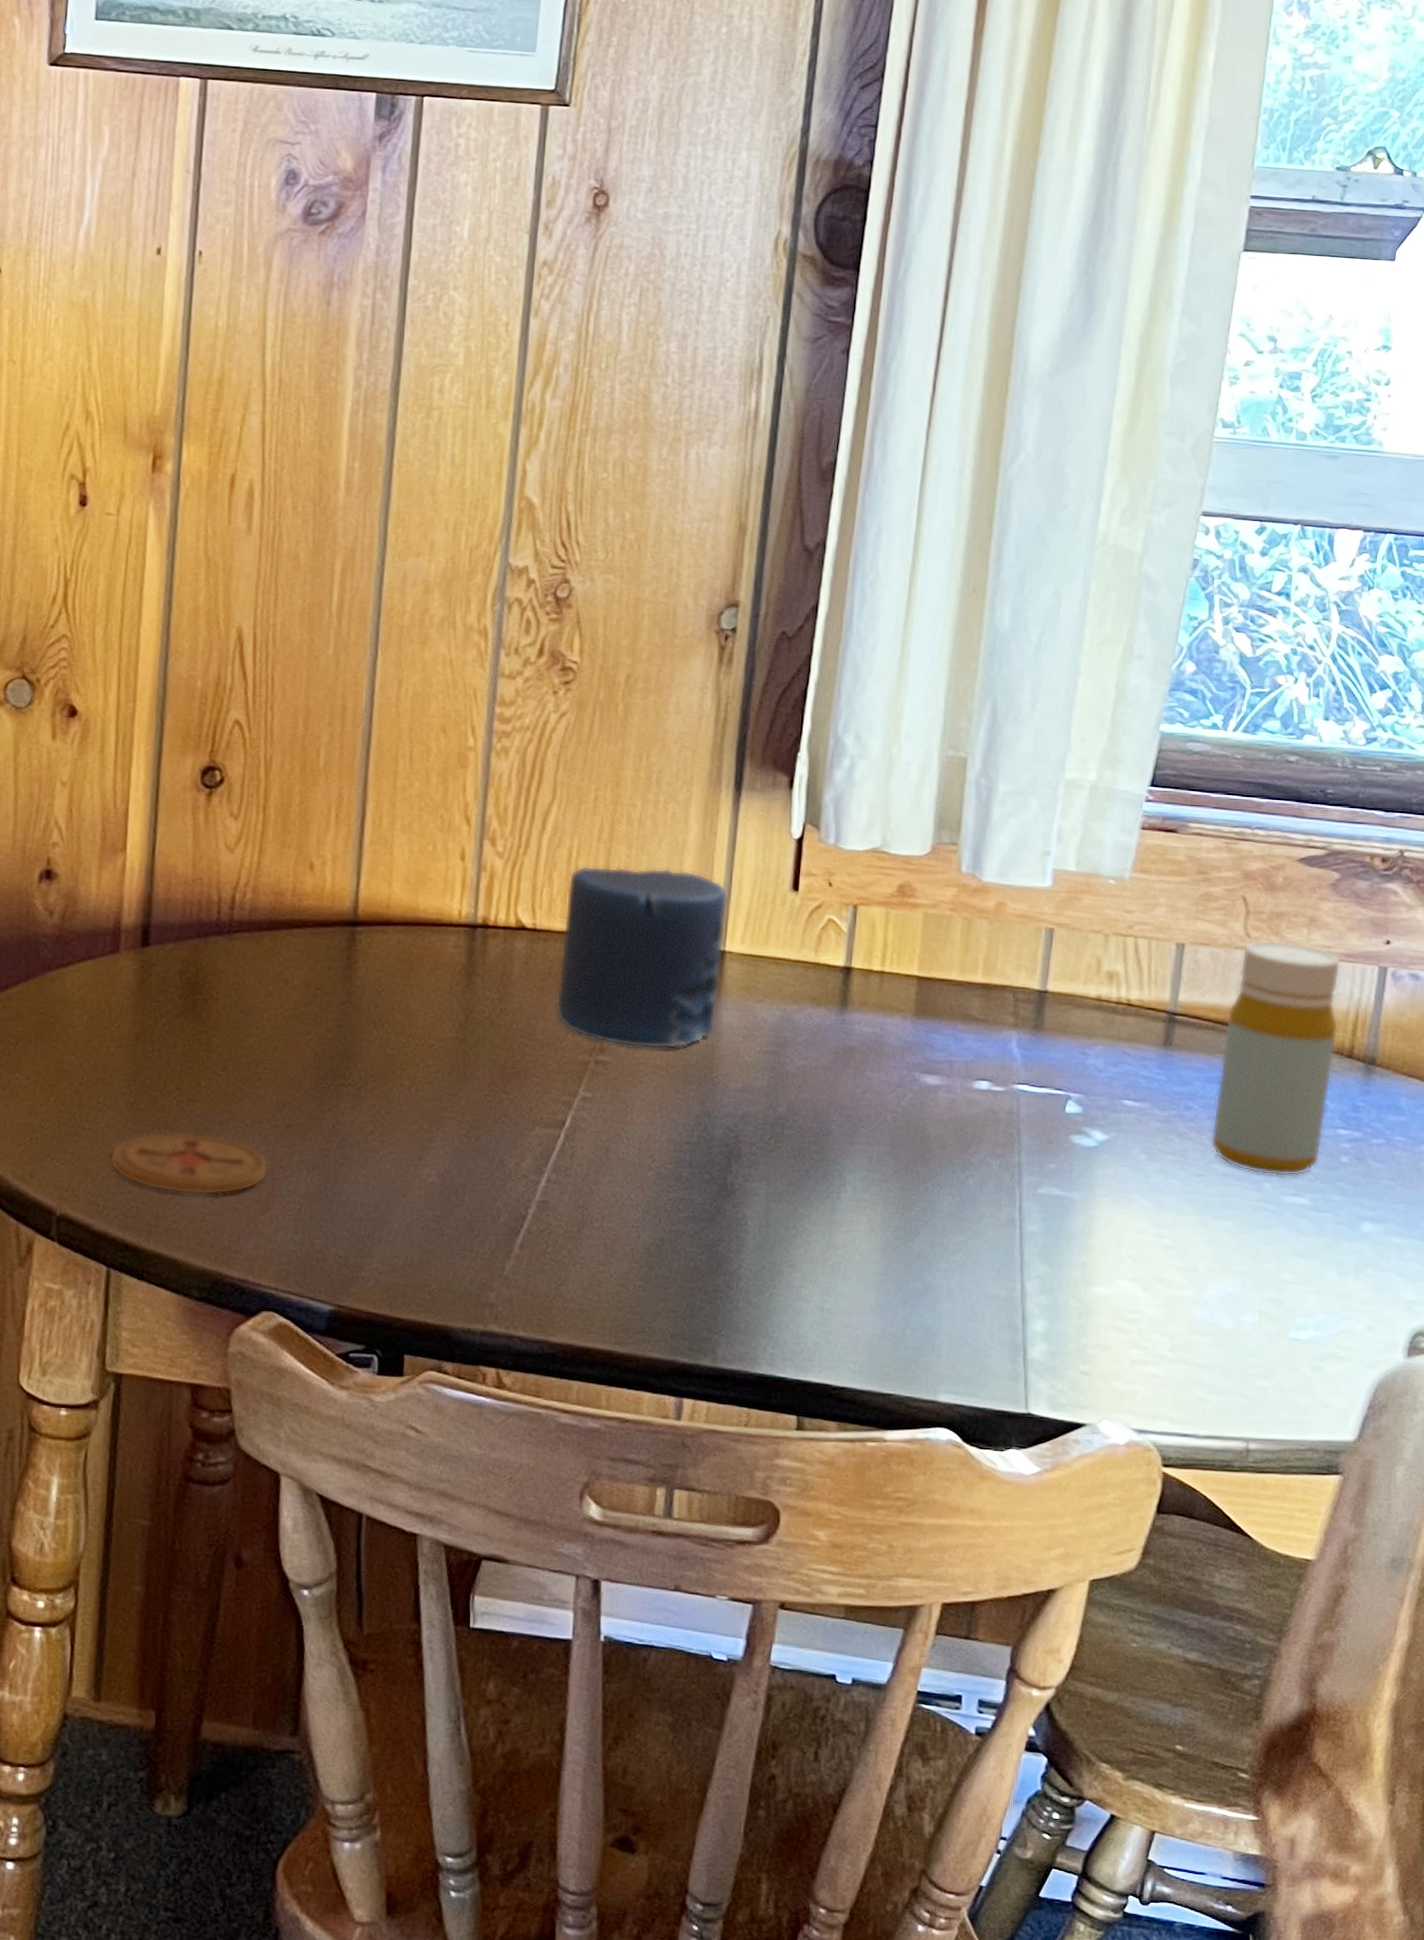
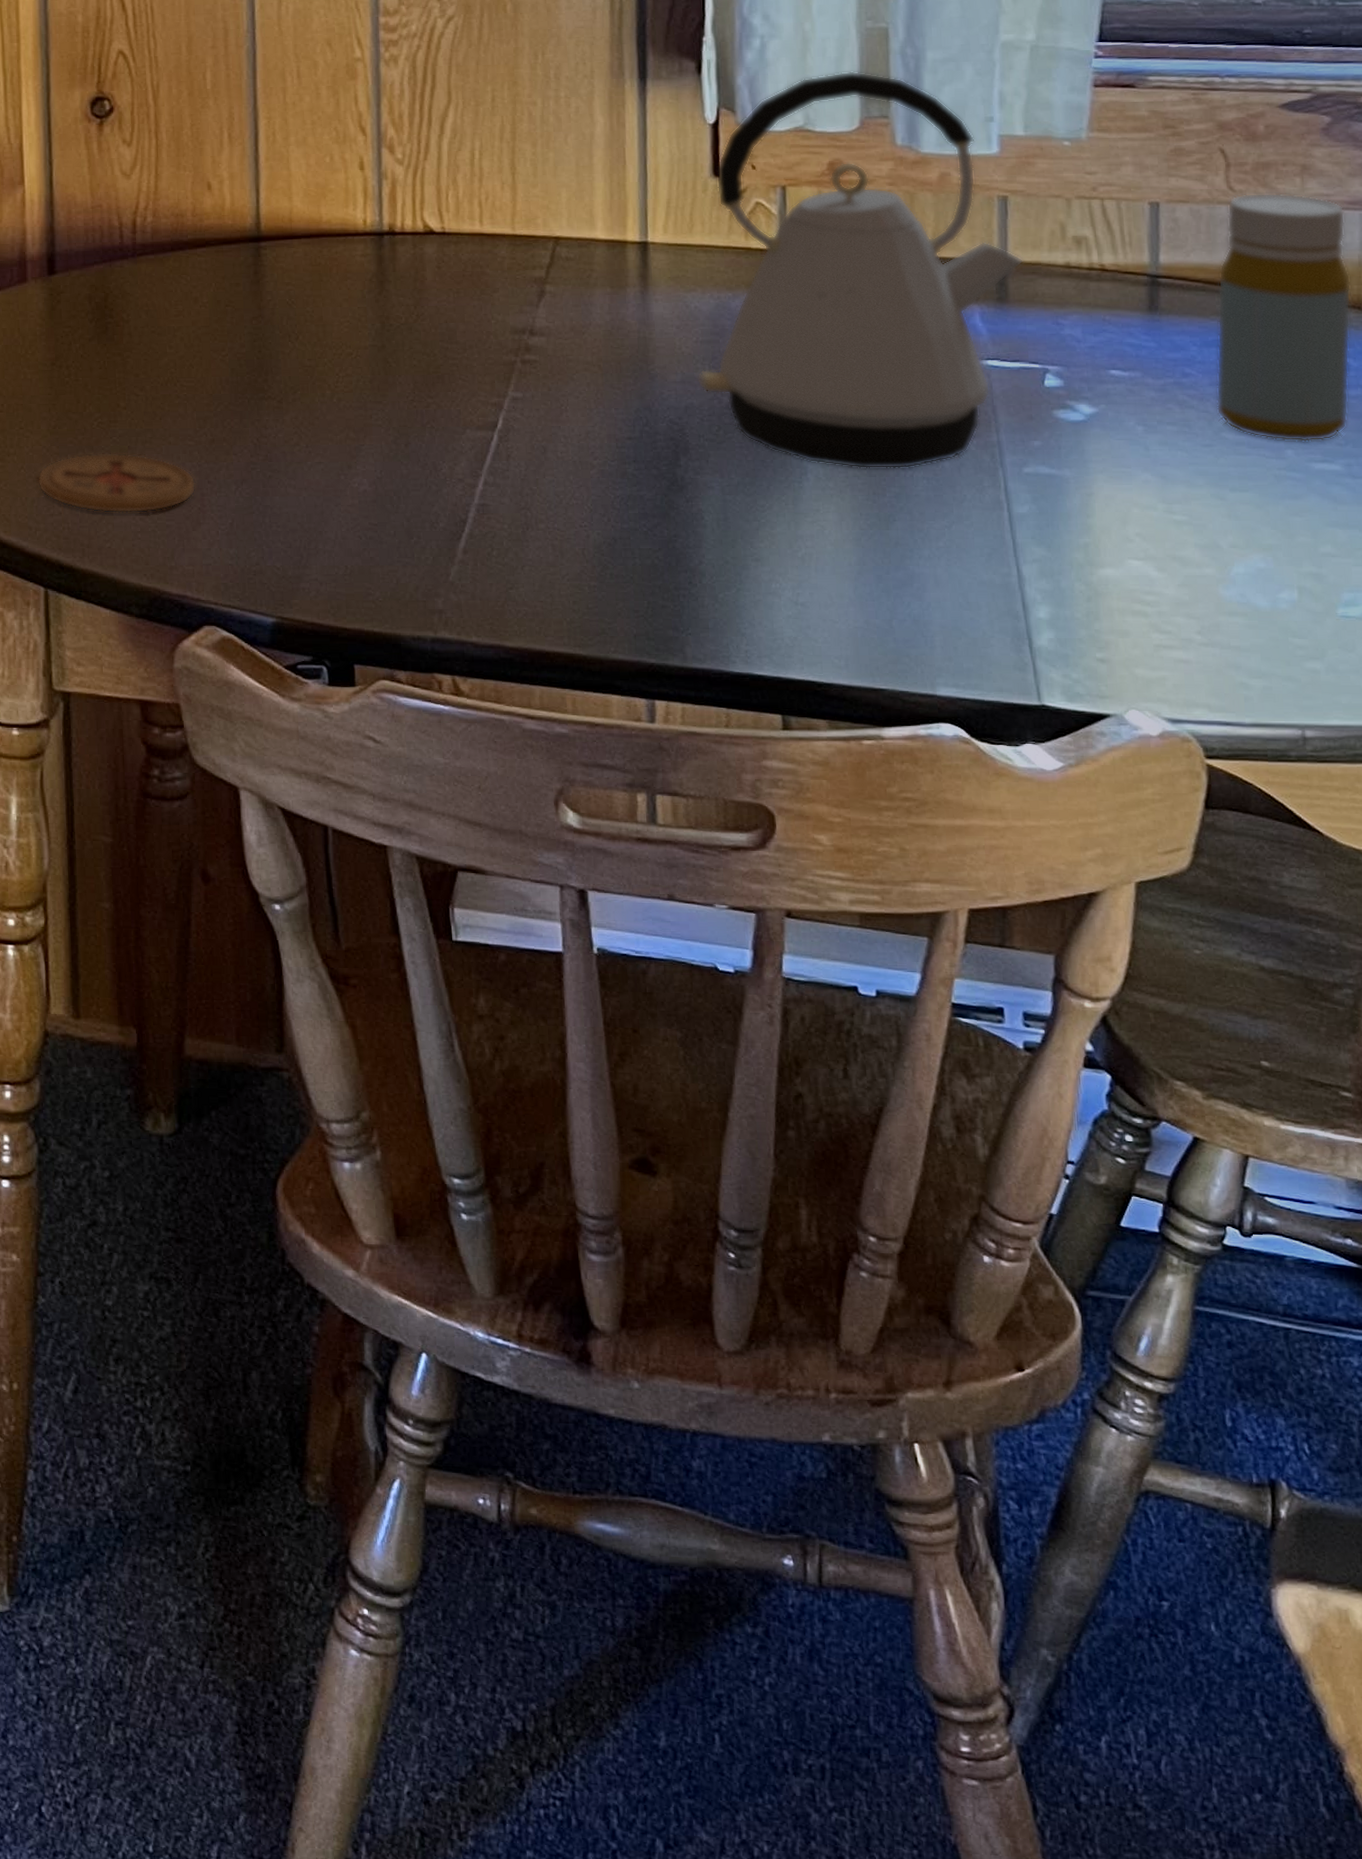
candle: present [556,866,728,1049] -> none [473,163,646,344]
kettle: none [755,797,1061,1185] -> present [697,71,1023,469]

